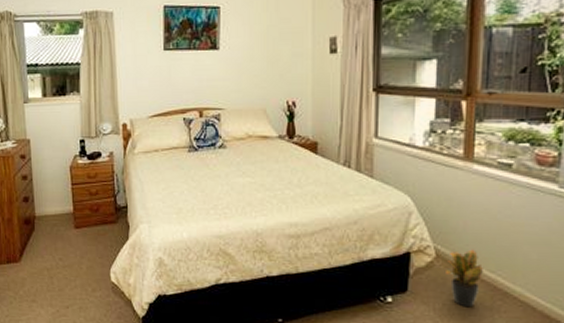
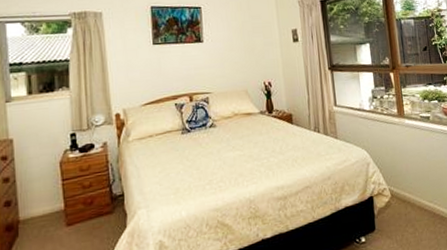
potted plant: present [446,249,483,308] -> none [400,186,425,235]

